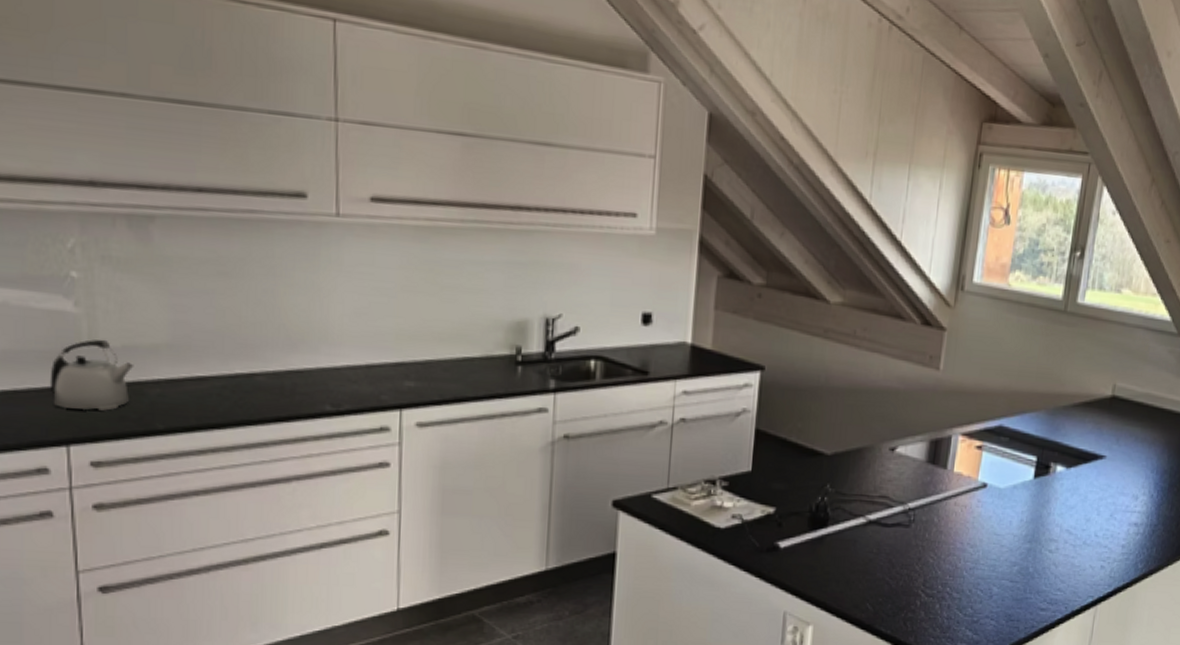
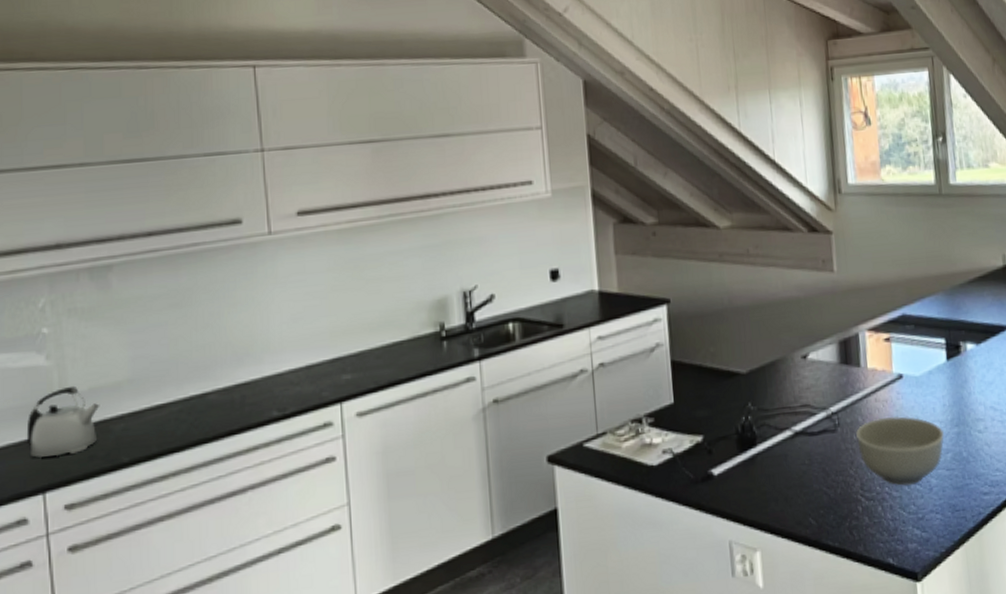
bowl: none [928,521,1015,590] -> present [856,416,944,486]

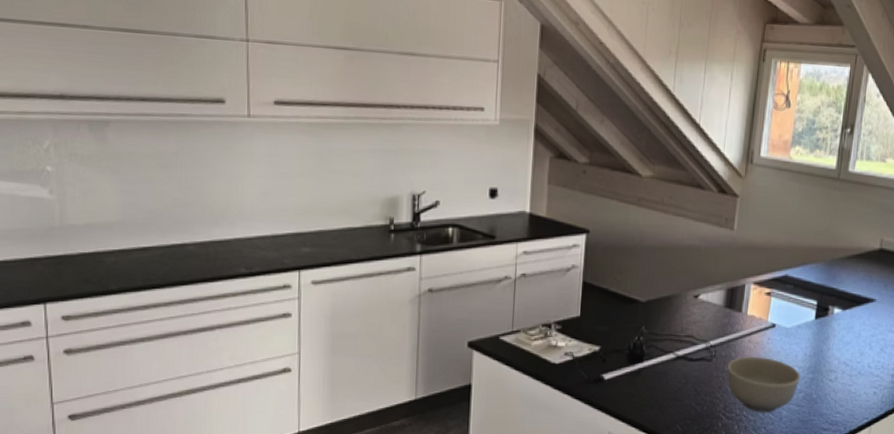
kettle: present [26,385,100,458] -> none [31,219,95,276]

